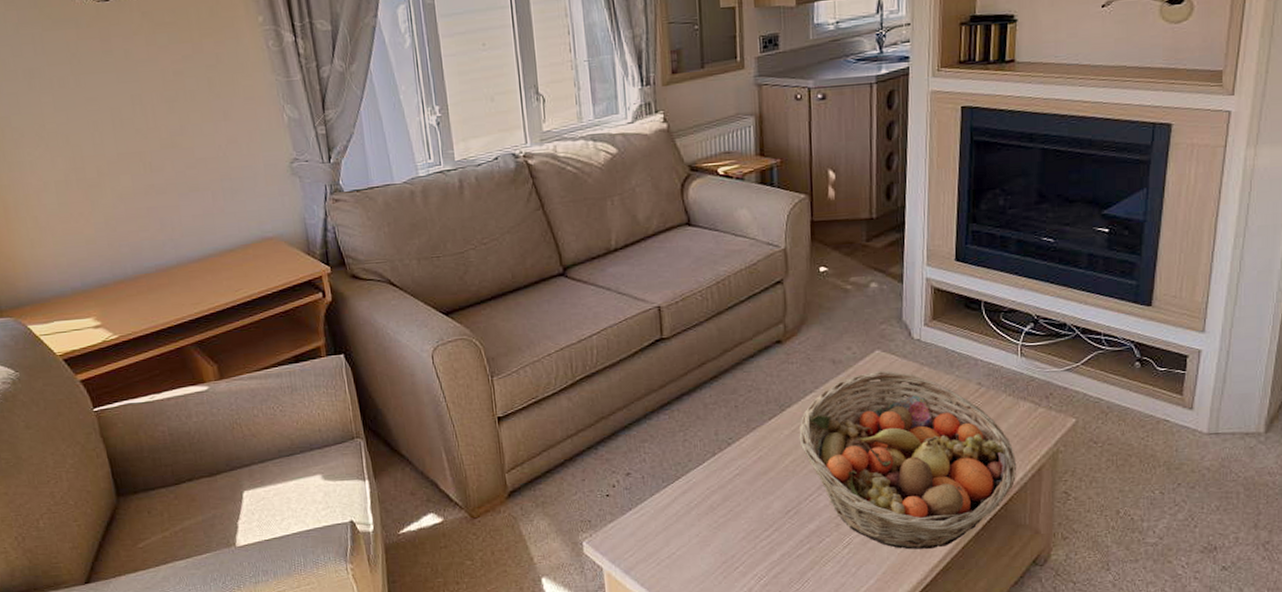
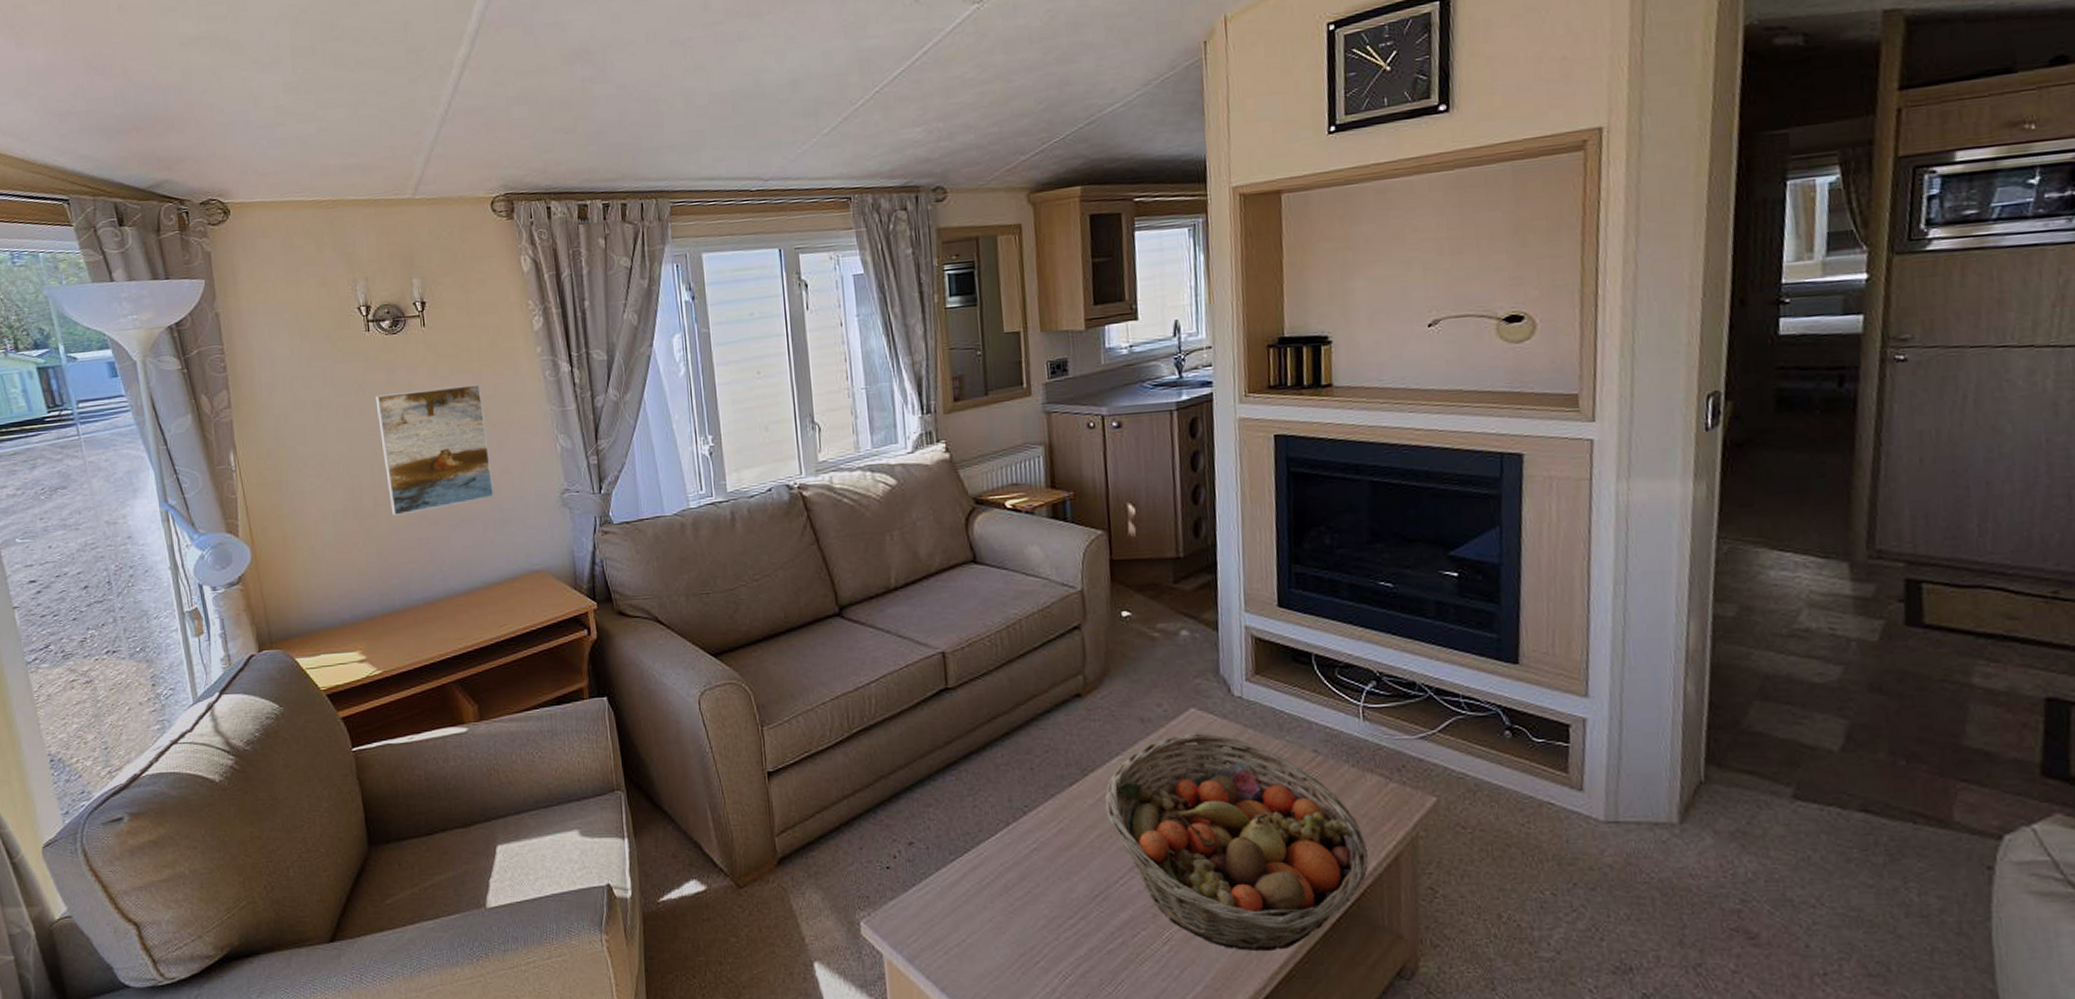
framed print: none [91,52,223,187] -> present [375,383,495,517]

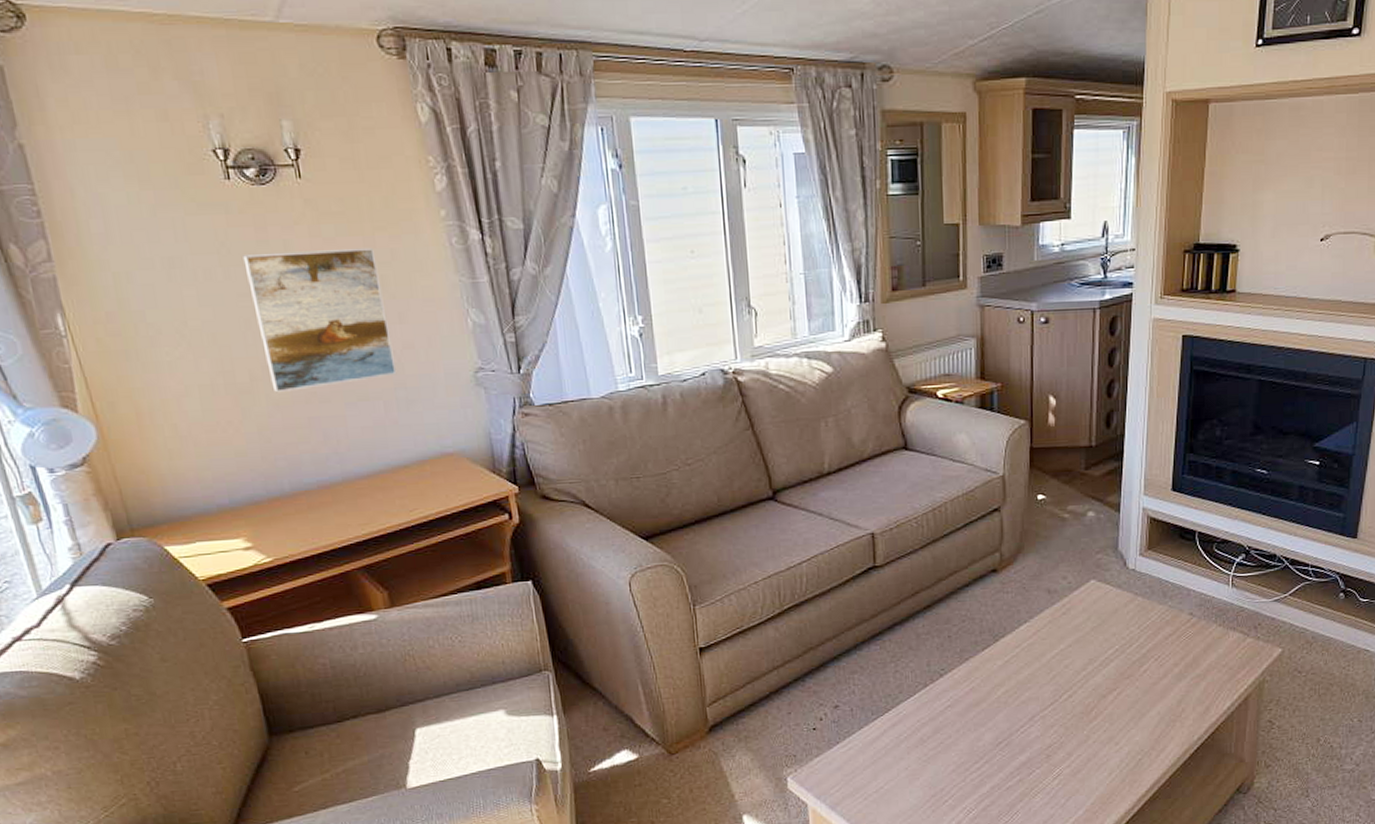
fruit basket: present [1105,733,1368,951] -> none [1012,601,1224,780]

